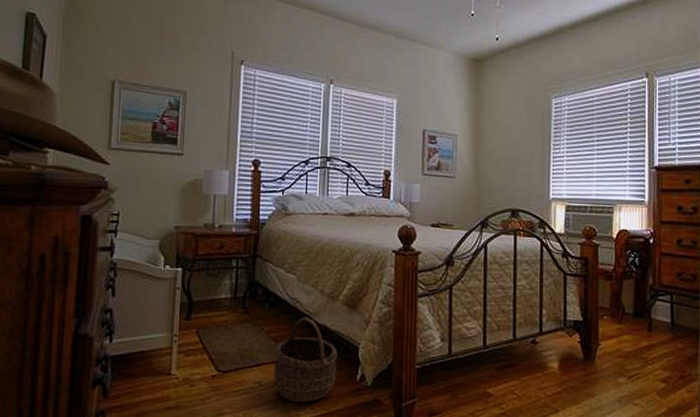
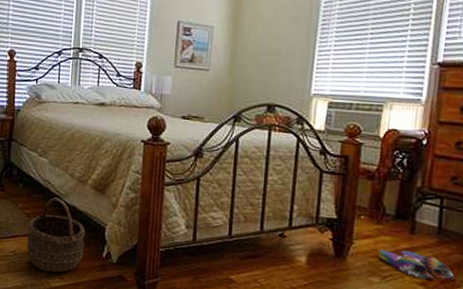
slippers: none [623,348,689,377] -> present [378,250,454,280]

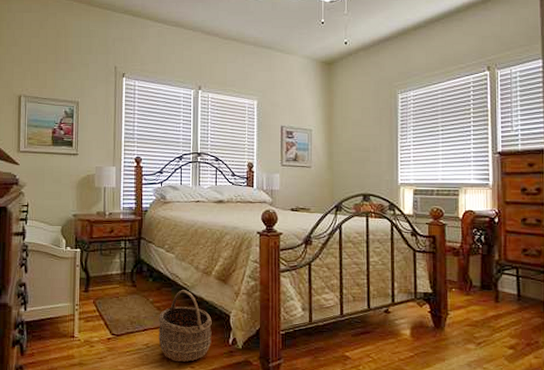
slippers: present [378,250,454,280] -> none [471,317,536,344]

